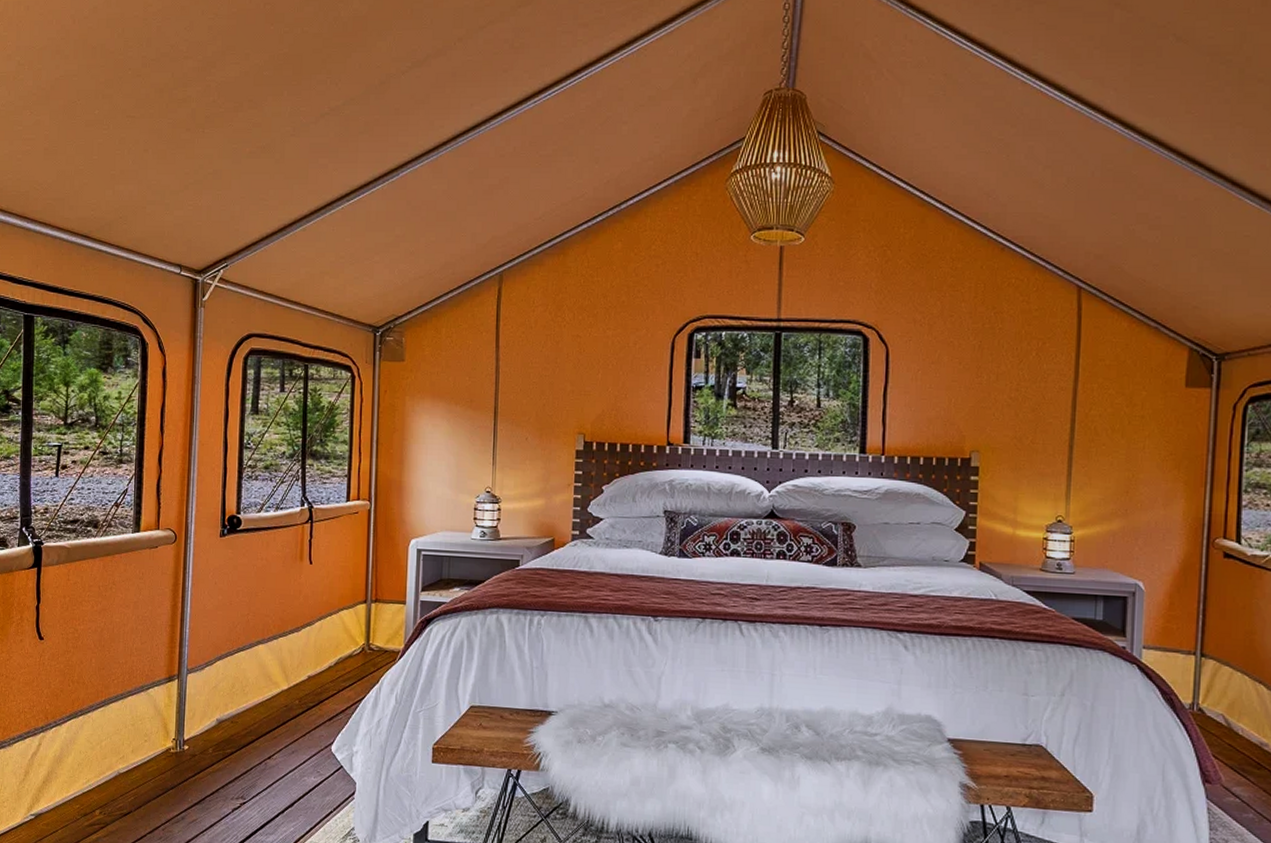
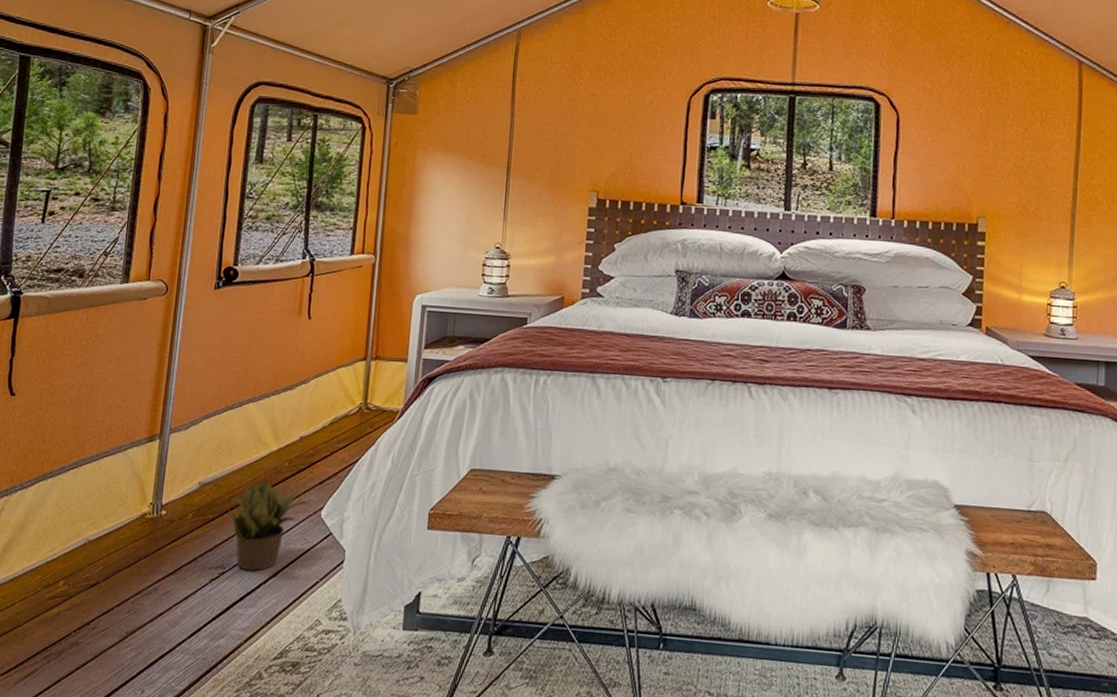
potted plant: none [243,713,322,802] -> present [226,476,312,571]

